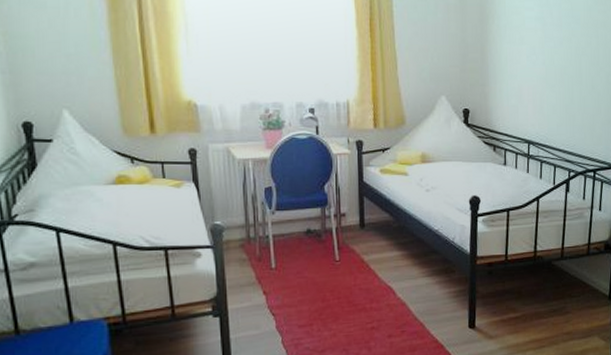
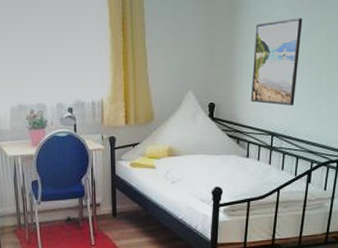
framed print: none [505,30,552,114] -> present [250,18,303,106]

